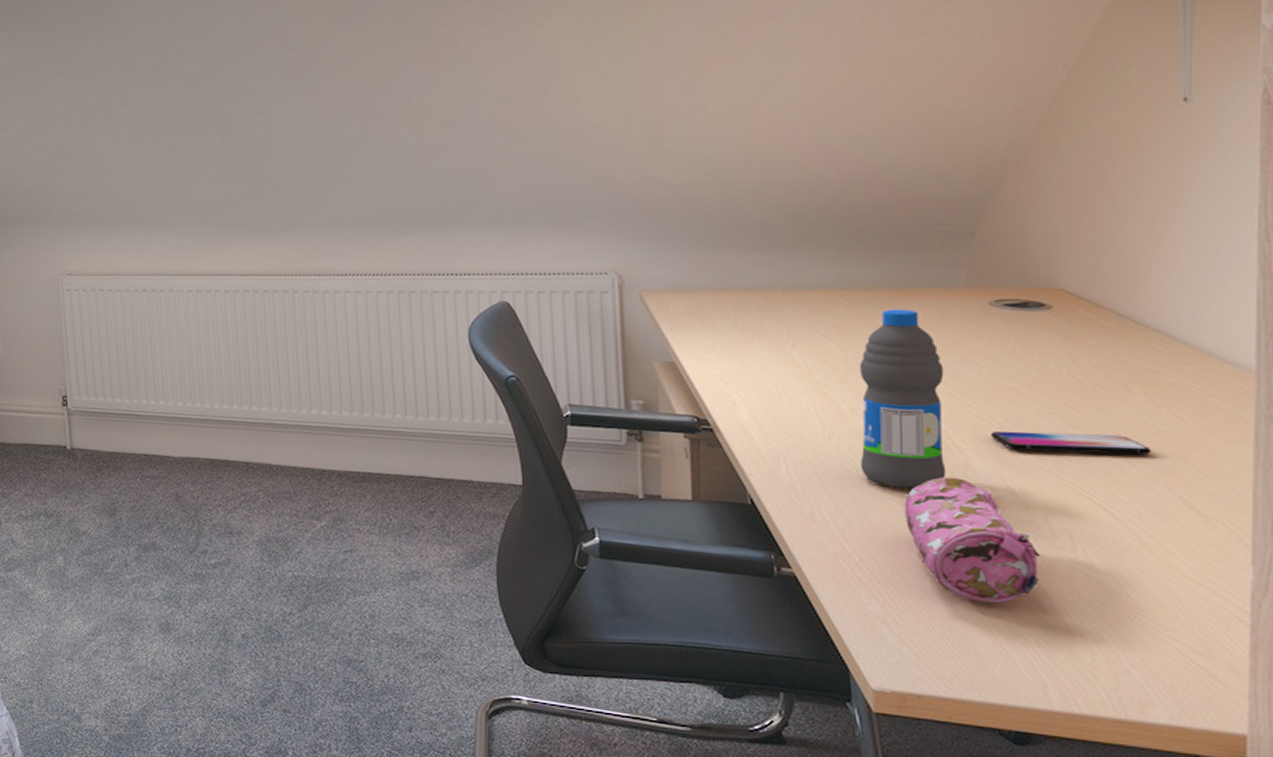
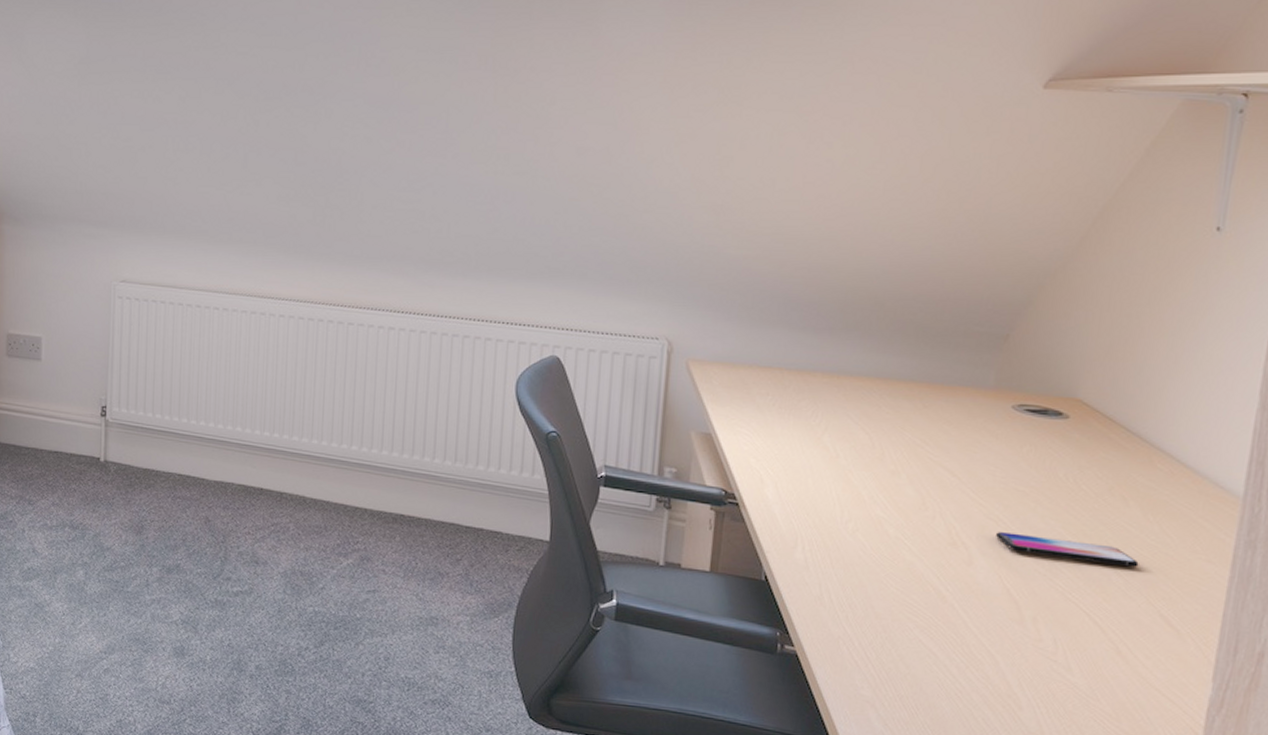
water bottle: present [859,309,946,489] -> none [871,403,962,580]
pencil case: present [904,477,1040,603] -> none [905,571,1025,697]

